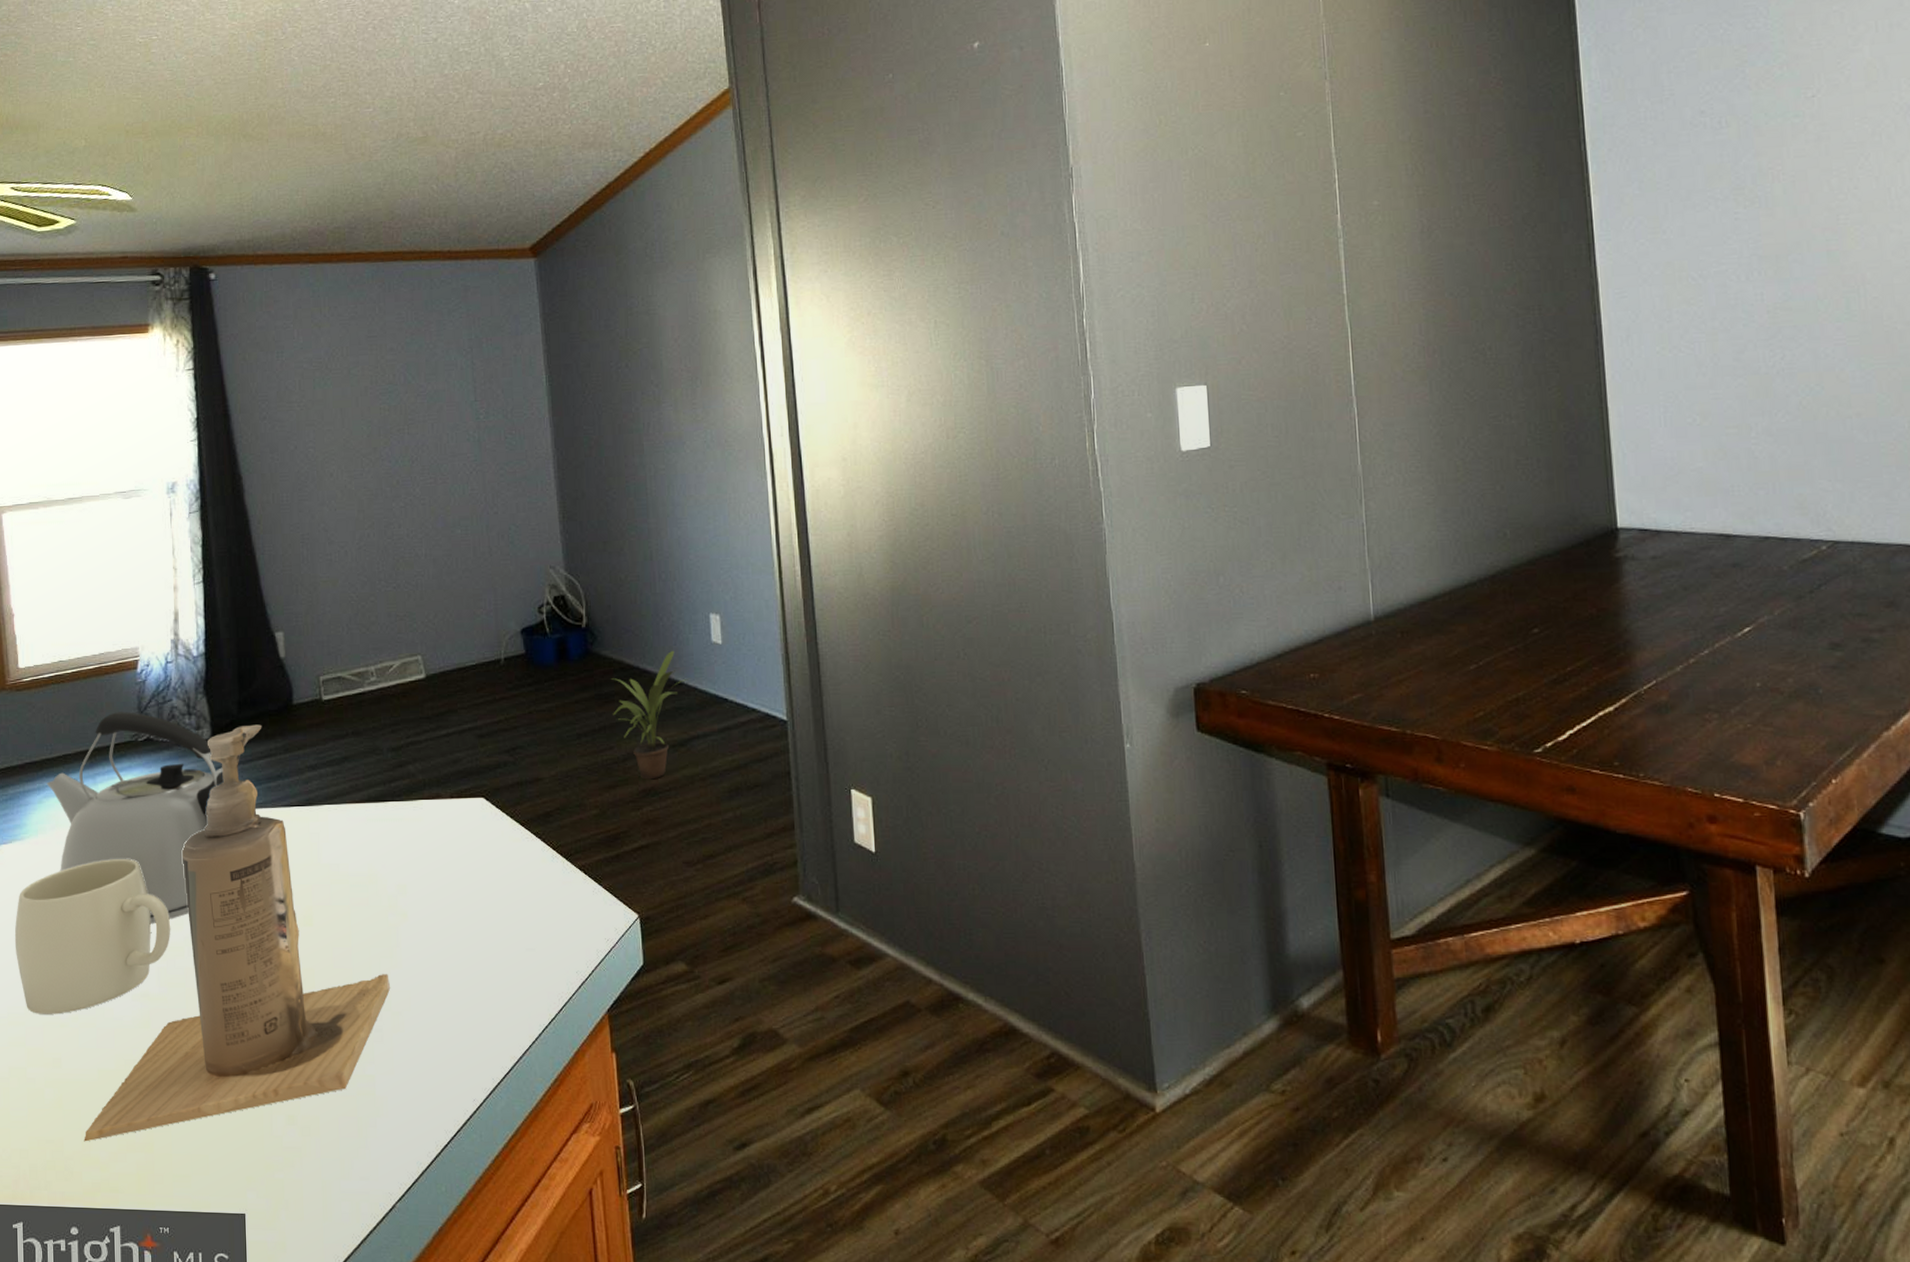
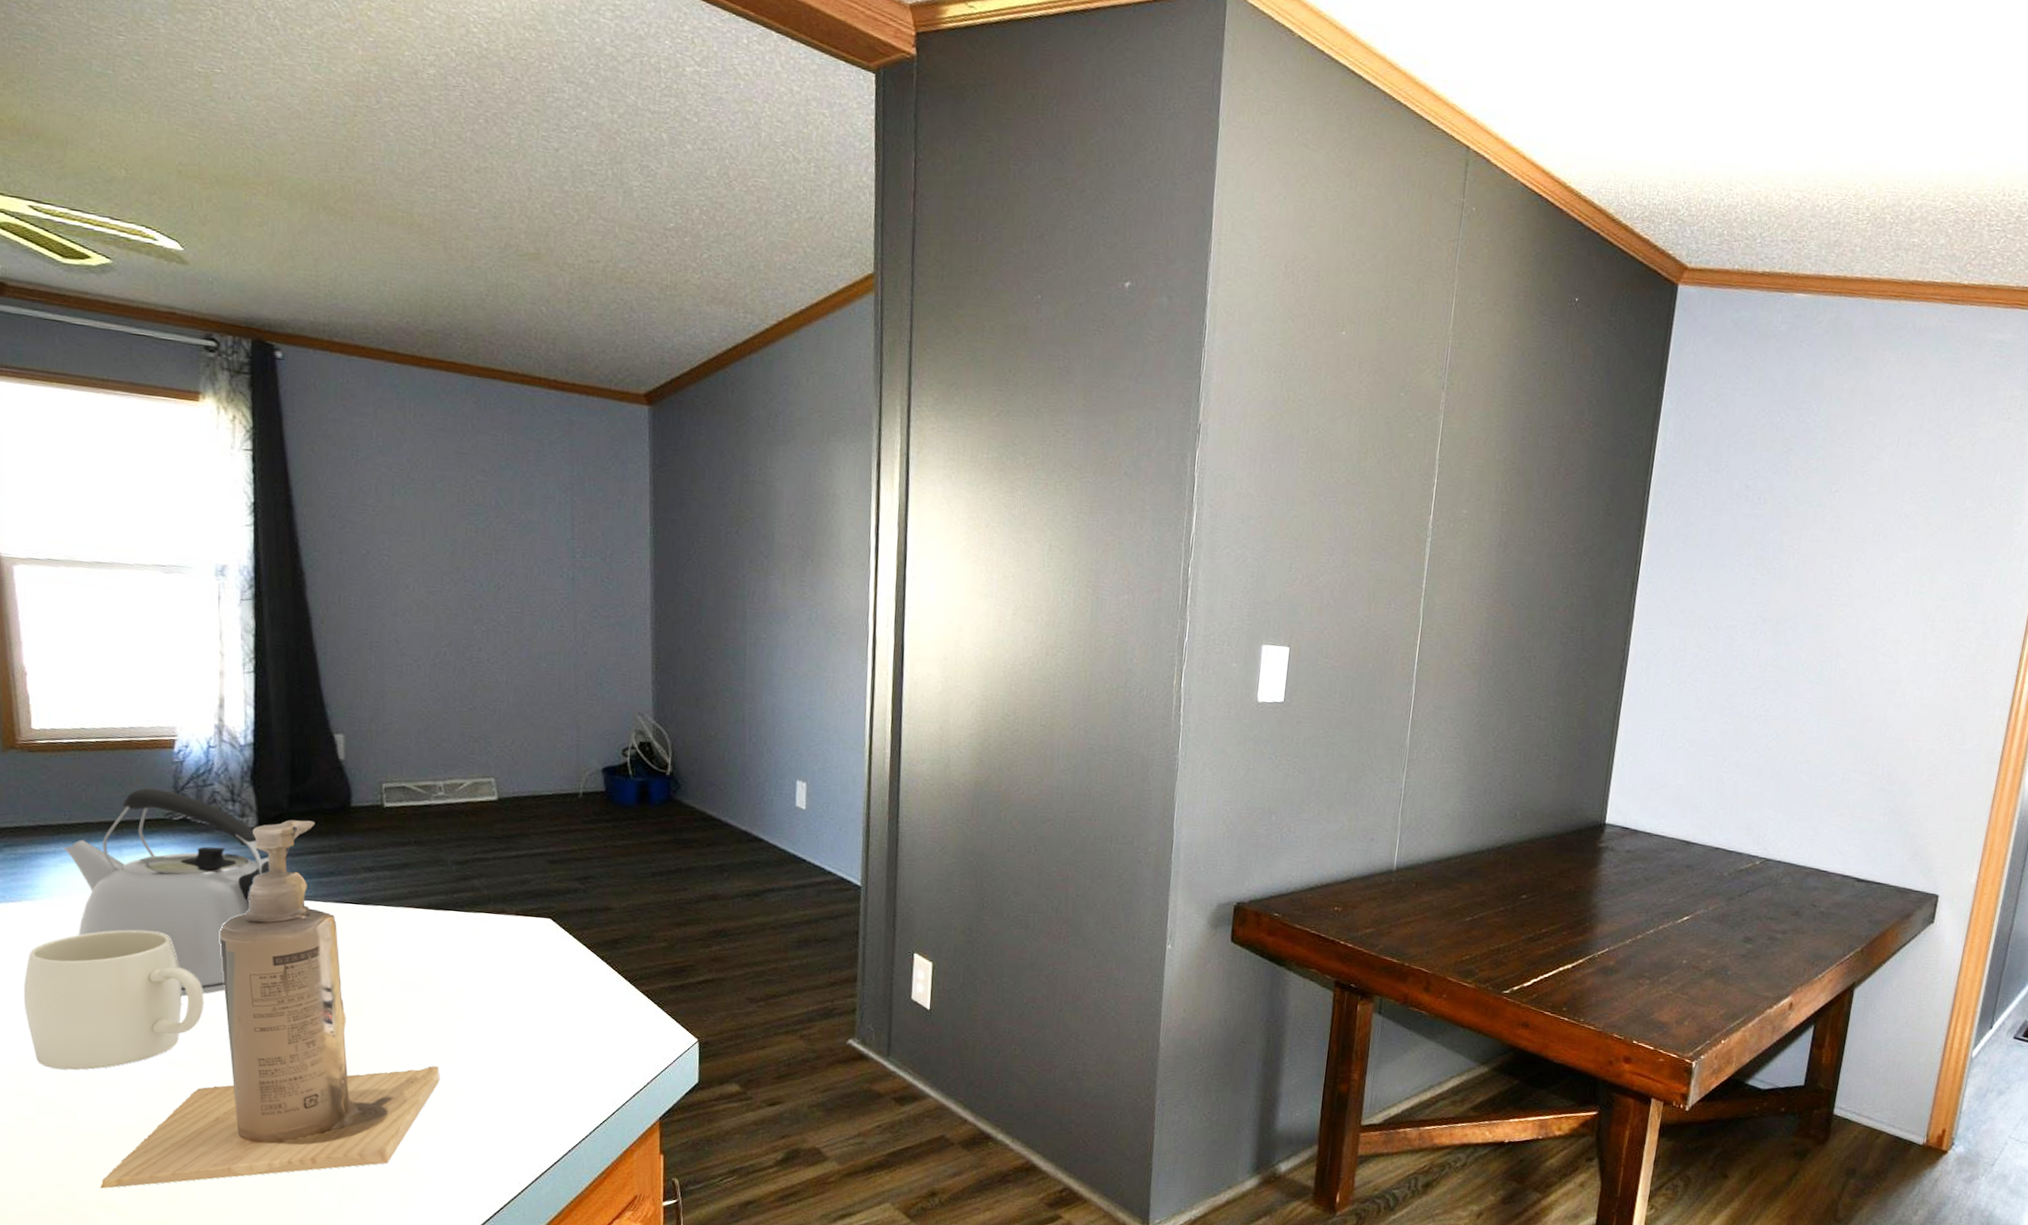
potted plant: present [611,651,690,780] -> none [690,809,770,923]

